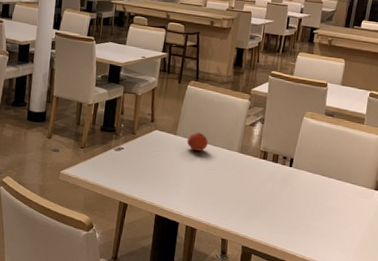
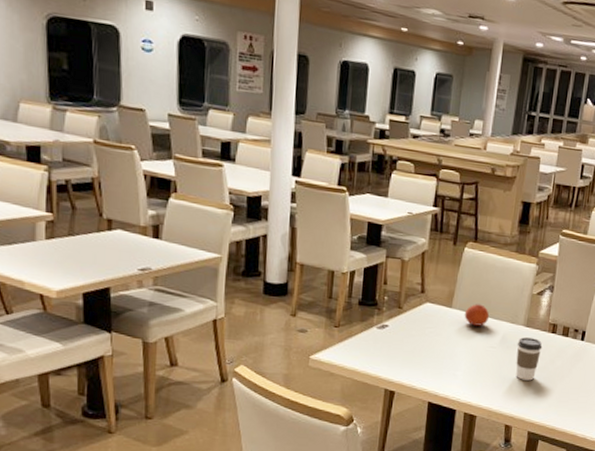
coffee cup: none [231,162,255,200] -> present [516,337,543,381]

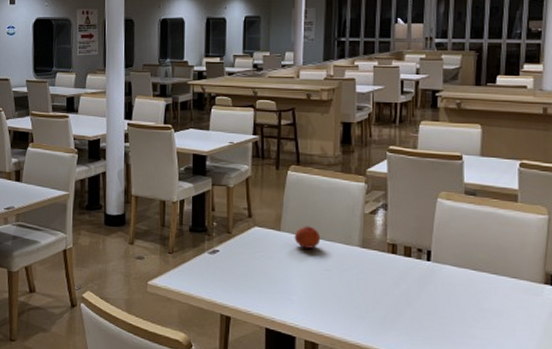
coffee cup: present [516,337,543,381] -> none [354,259,383,306]

